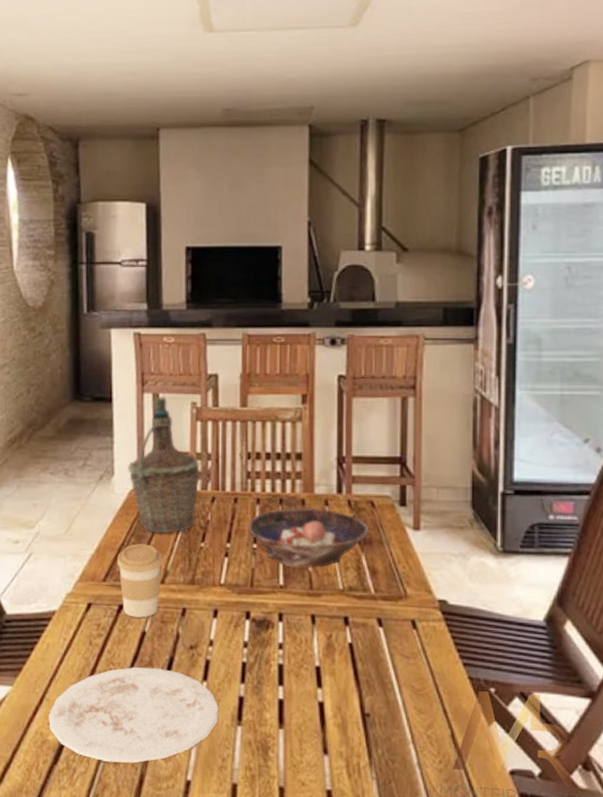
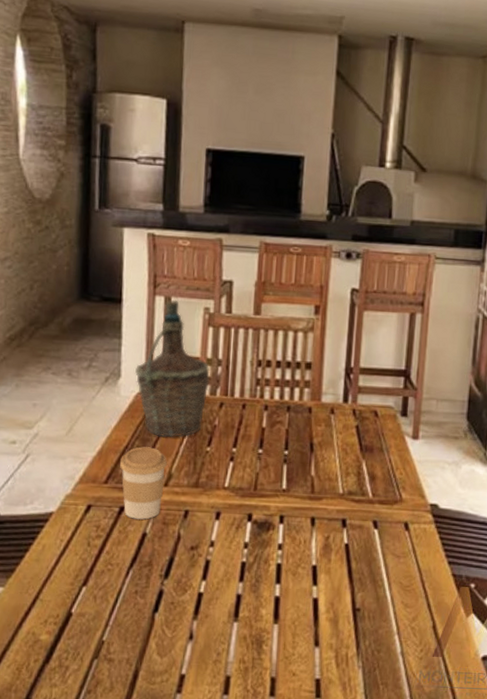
plate: present [49,667,219,763] -> none [42,567,216,660]
bowl: present [248,508,370,569] -> none [254,415,372,474]

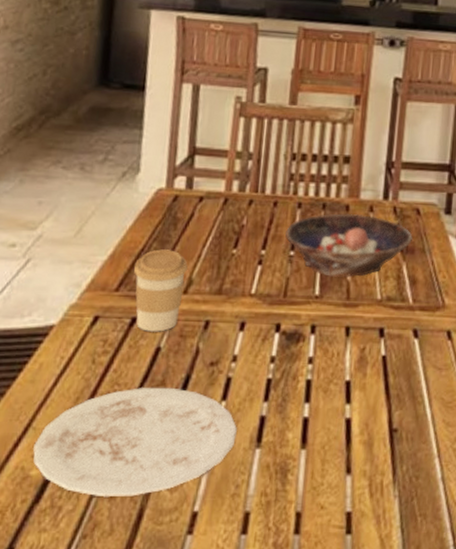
plate: none [42,567,216,660] -> present [33,387,237,496]
bottle: present [135,299,210,437] -> none [156,87,240,239]
bowl: none [254,415,372,474] -> present [285,213,414,278]

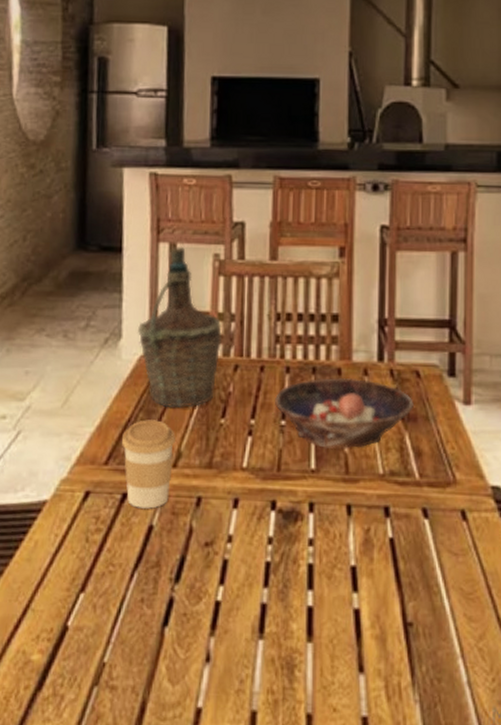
plate: present [33,387,237,496] -> none [33,568,237,688]
bottle: none [156,87,240,239] -> present [138,246,222,408]

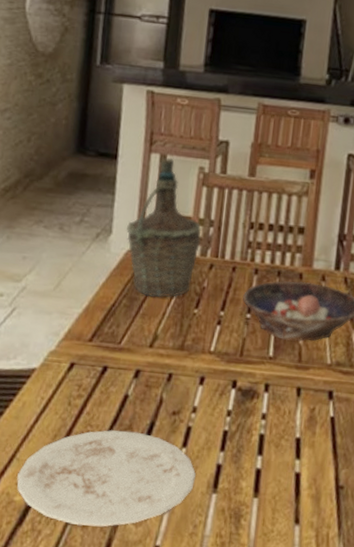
plate: none [33,568,237,688] -> present [17,430,196,527]
coffee cup: present [121,420,175,509] -> none [105,305,154,381]

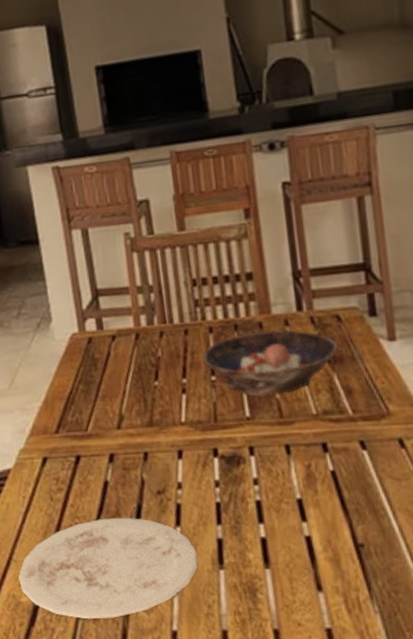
bottle: present [126,158,202,298] -> none [65,230,145,378]

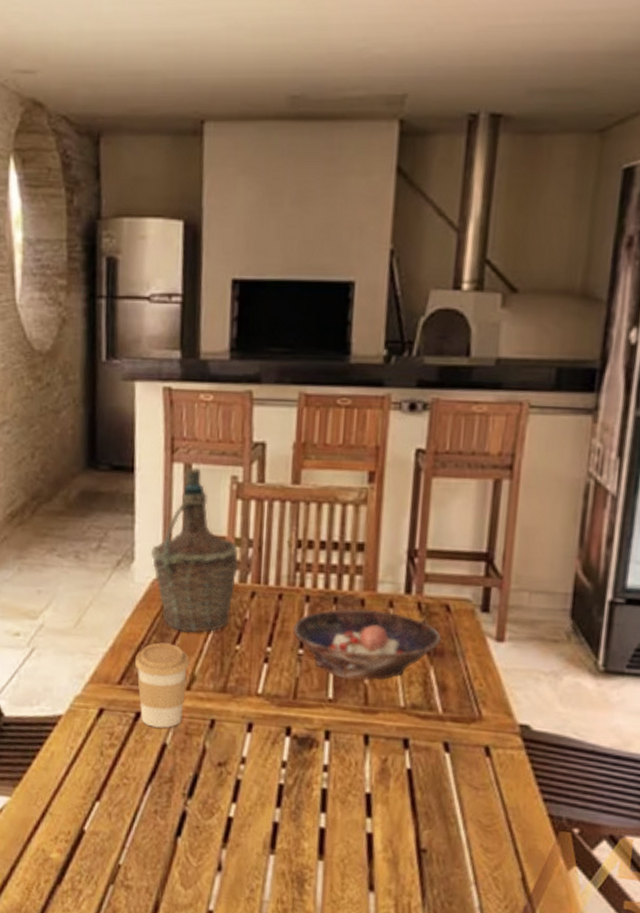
plate: present [18,517,198,619] -> none [52,783,249,889]
bottle: none [65,230,145,378] -> present [151,467,239,633]
coffee cup: none [67,389,118,468] -> present [134,642,189,728]

